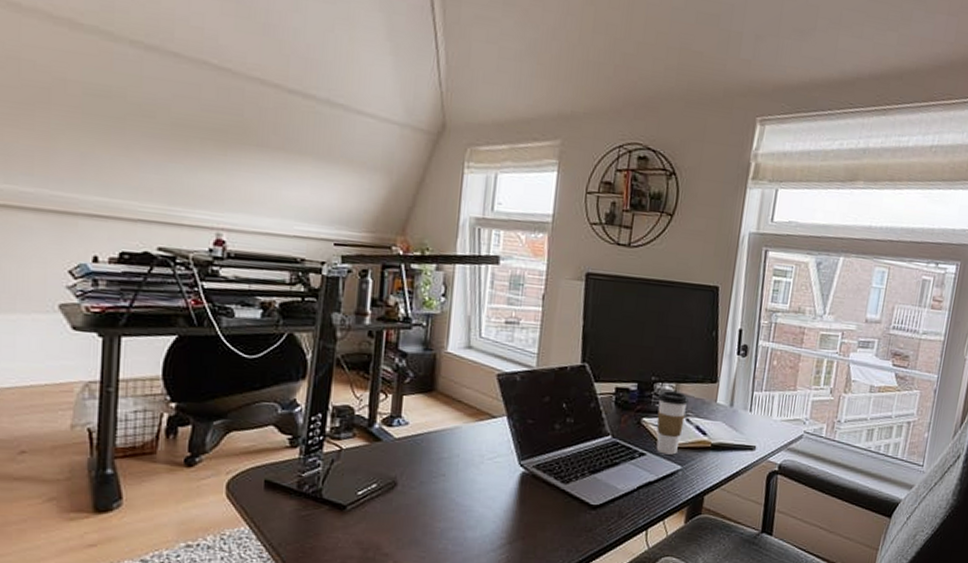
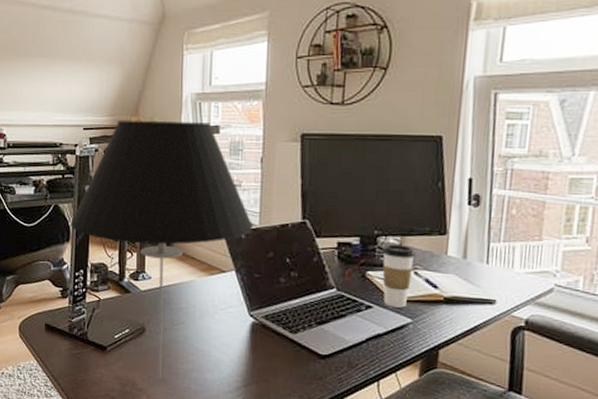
table lamp: none [309,239,531,542] -> present [71,121,254,380]

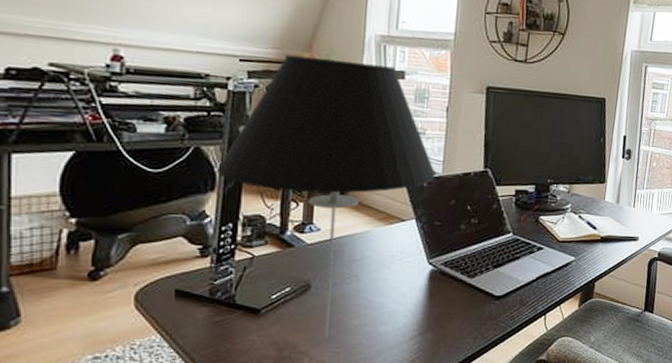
coffee cup: present [382,244,415,308] -> none [552,191,580,248]

